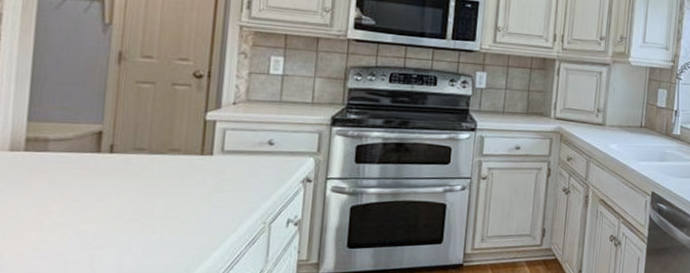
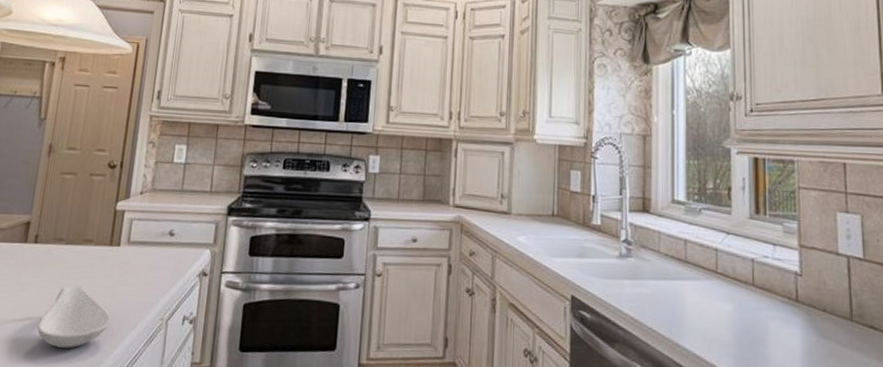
spoon rest: none [121,193,207,253] -> present [37,285,111,348]

